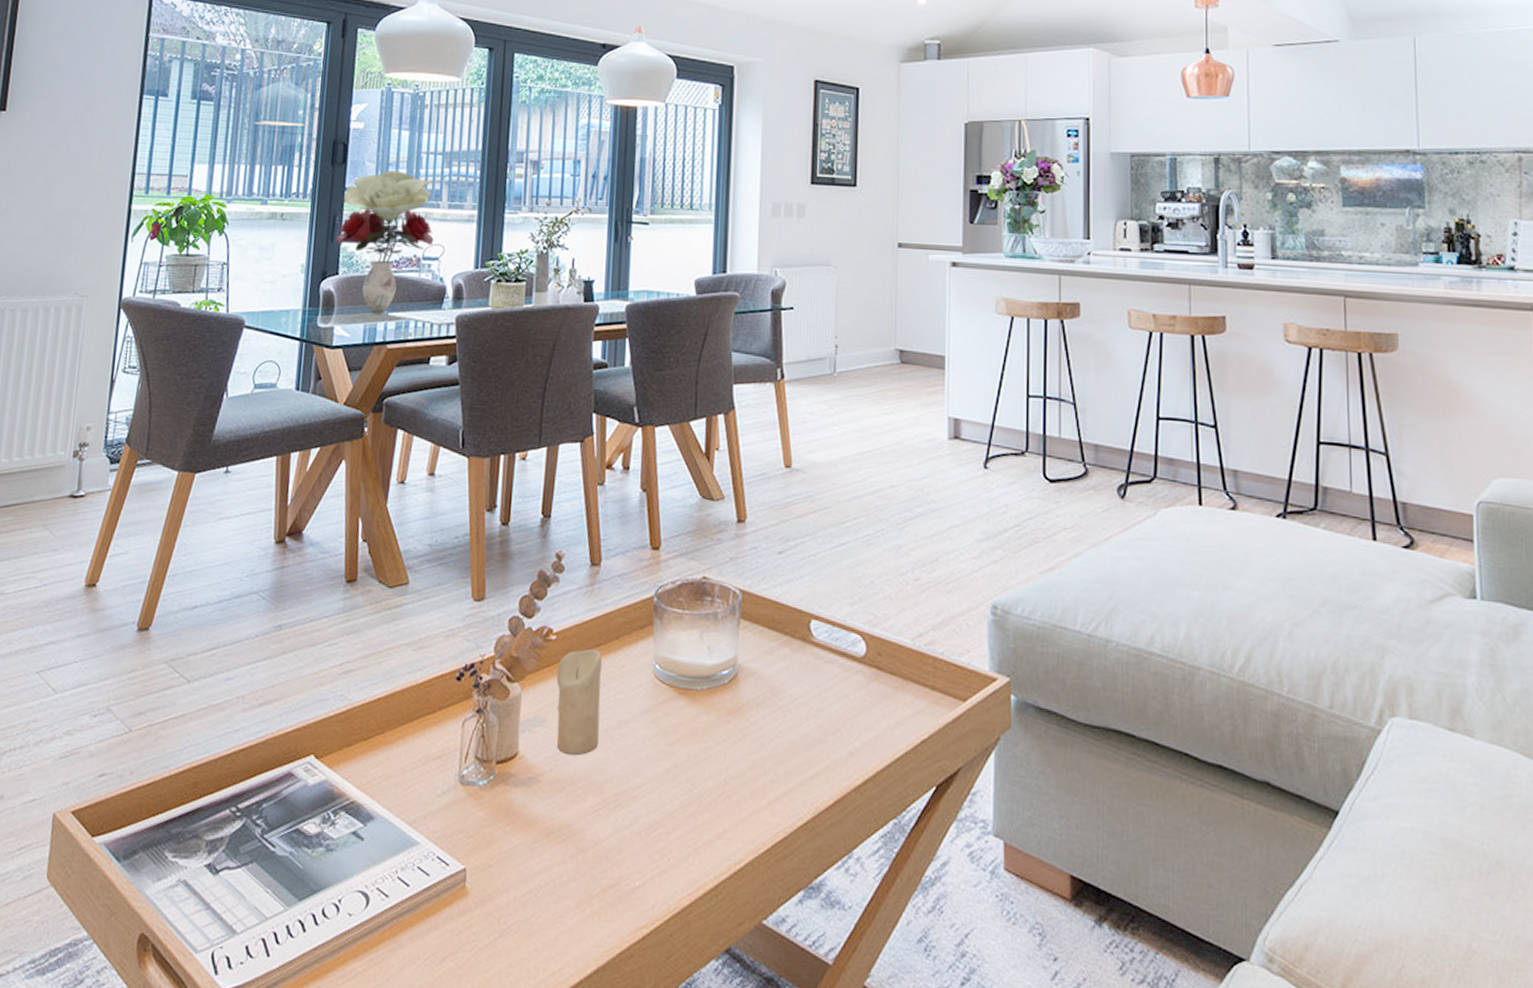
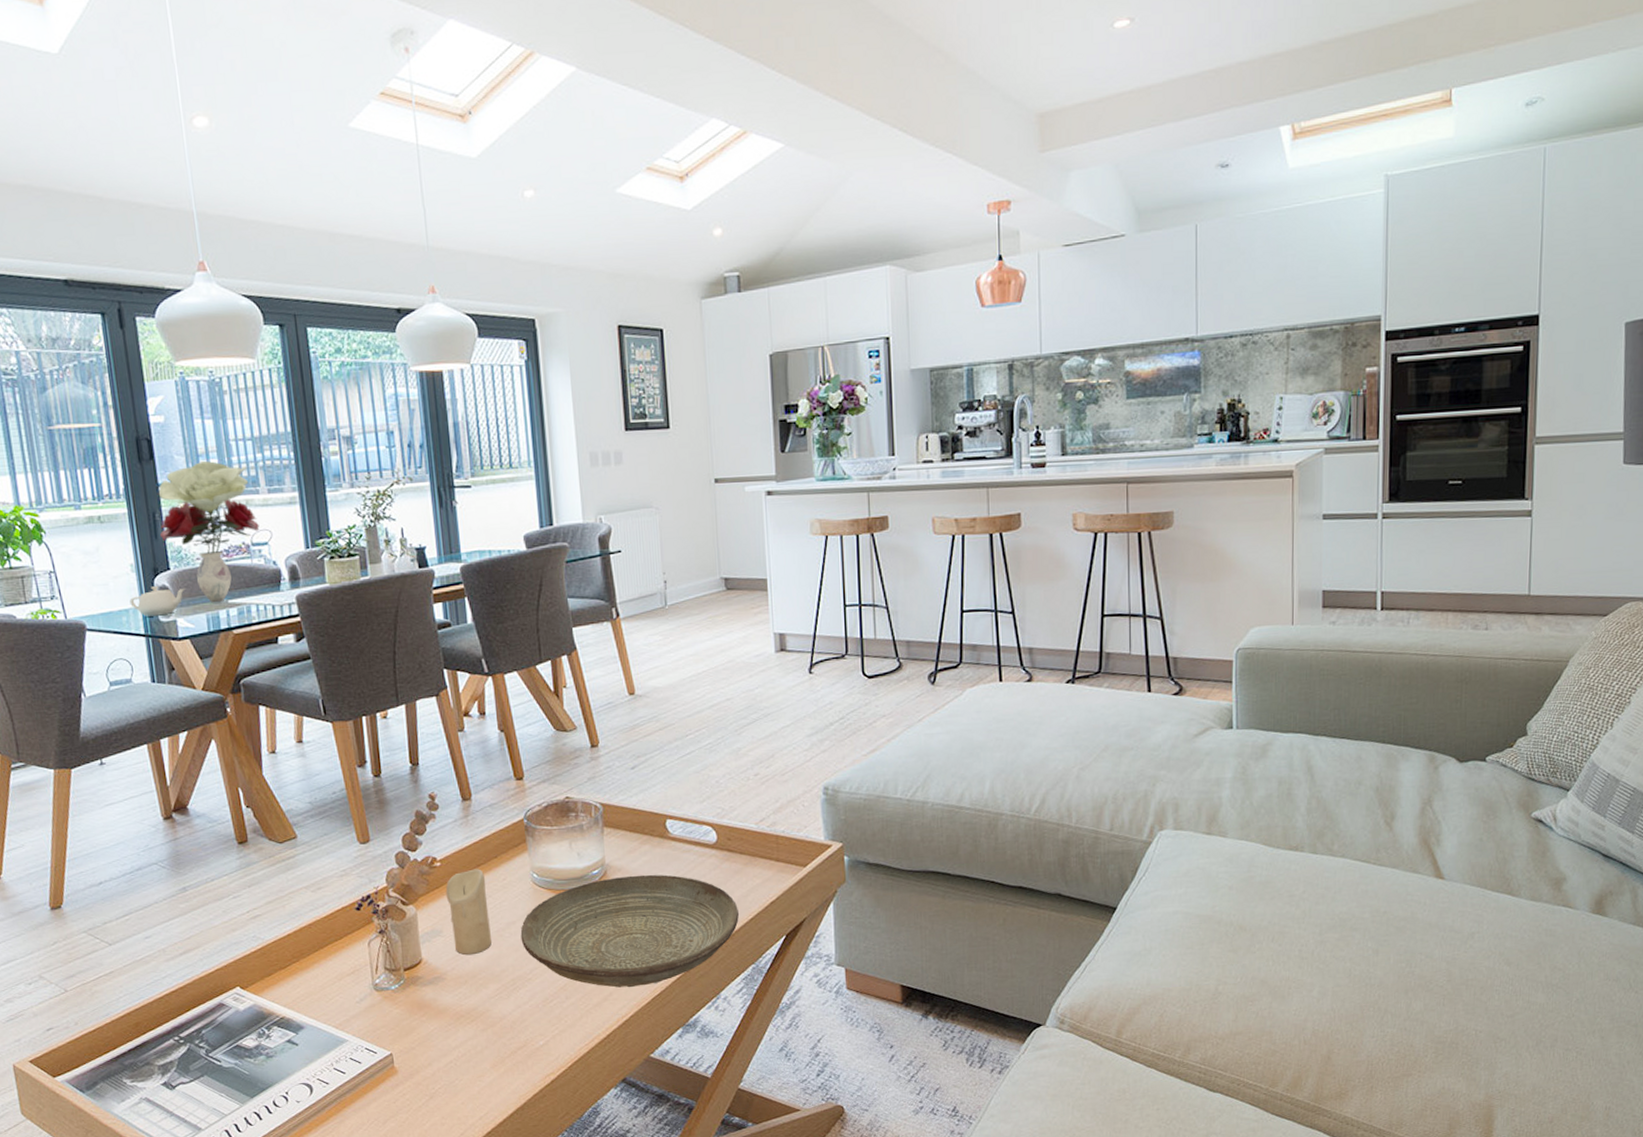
teapot: none [292,289,349,321] -> present [129,585,185,617]
decorative bowl: none [631,682,883,827] -> present [520,874,739,988]

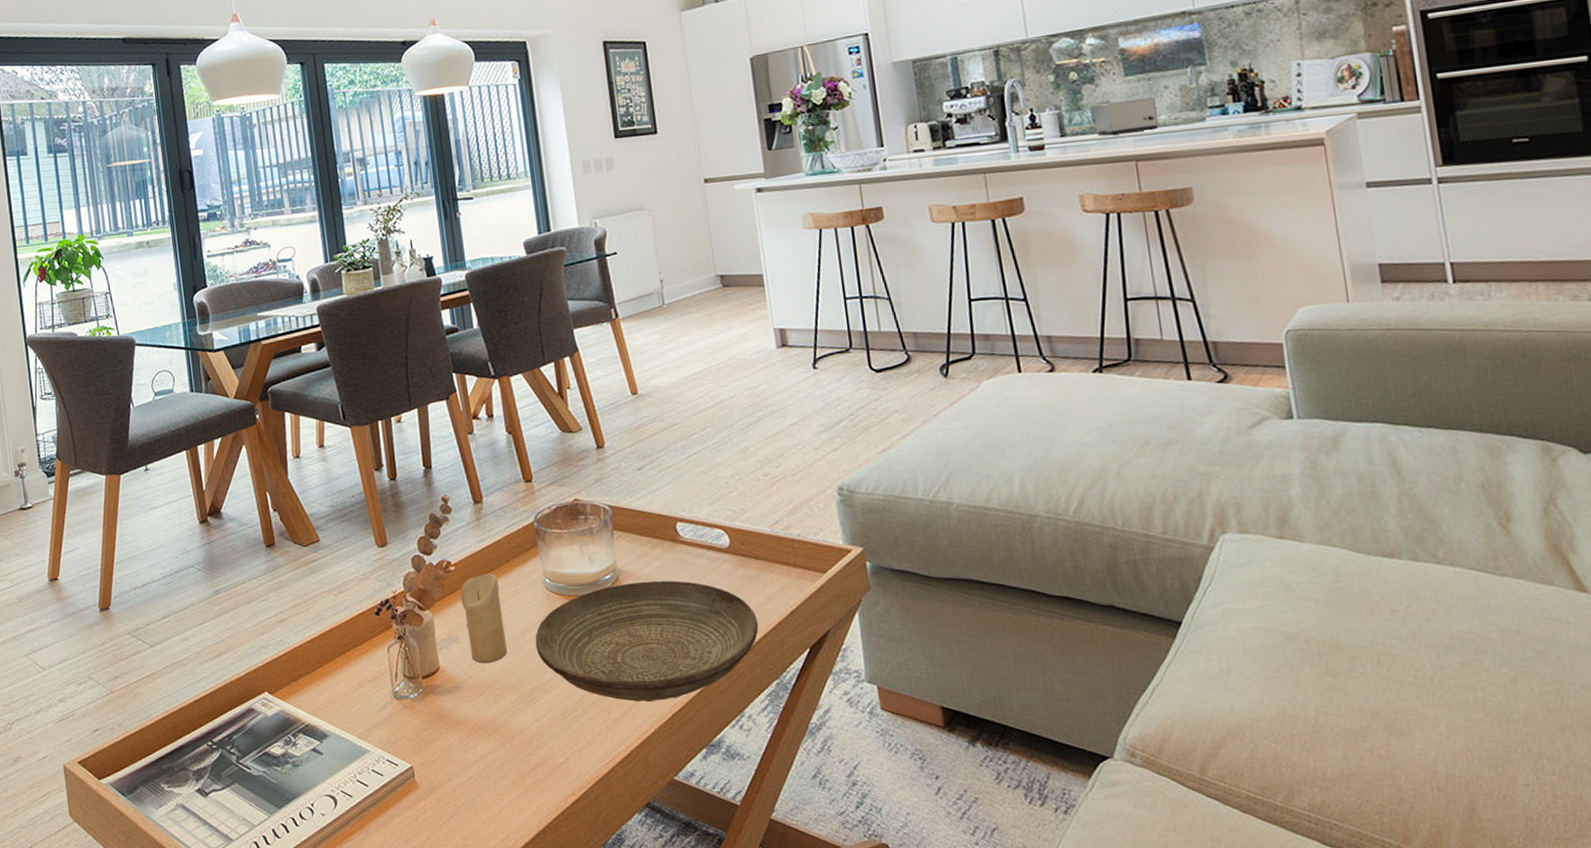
teapot: present [129,585,185,617] -> none [172,301,220,331]
flower bouquet: present [158,461,260,603] -> none [197,187,285,317]
toaster: none [1093,421,1151,457] -> present [1092,97,1159,136]

